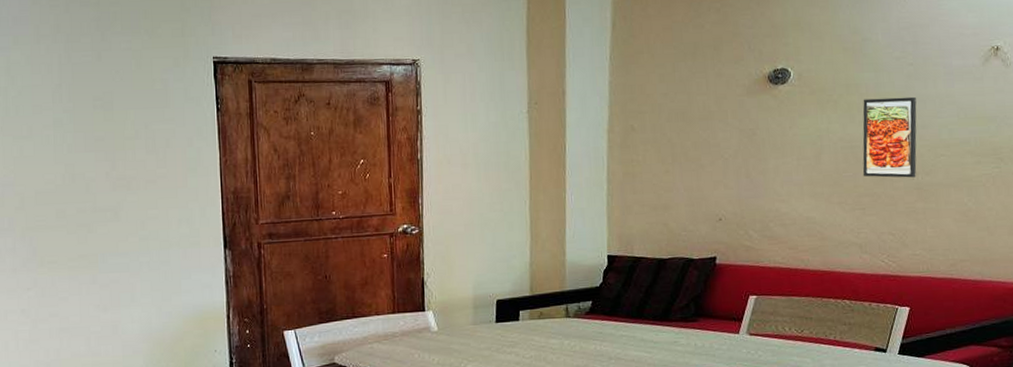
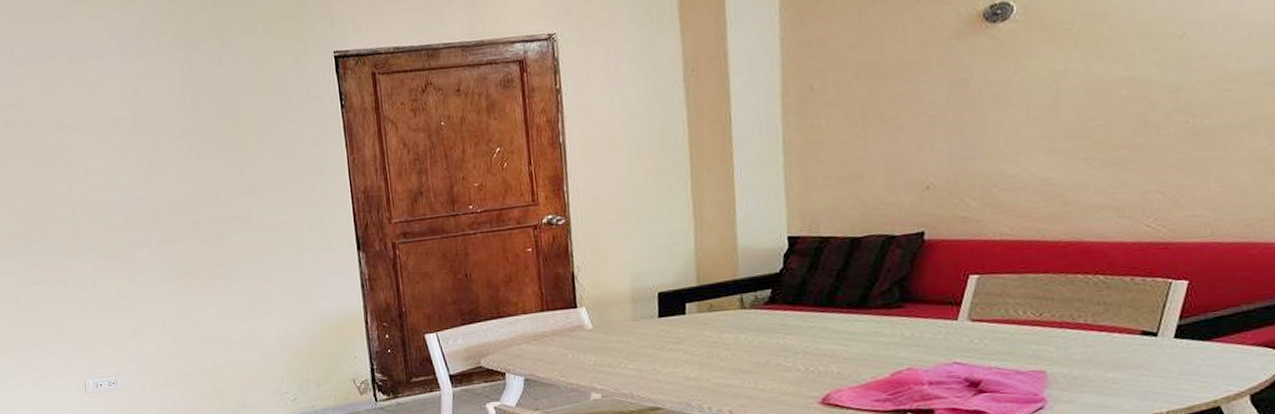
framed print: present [862,96,917,178] -> none [1113,20,1193,125]

